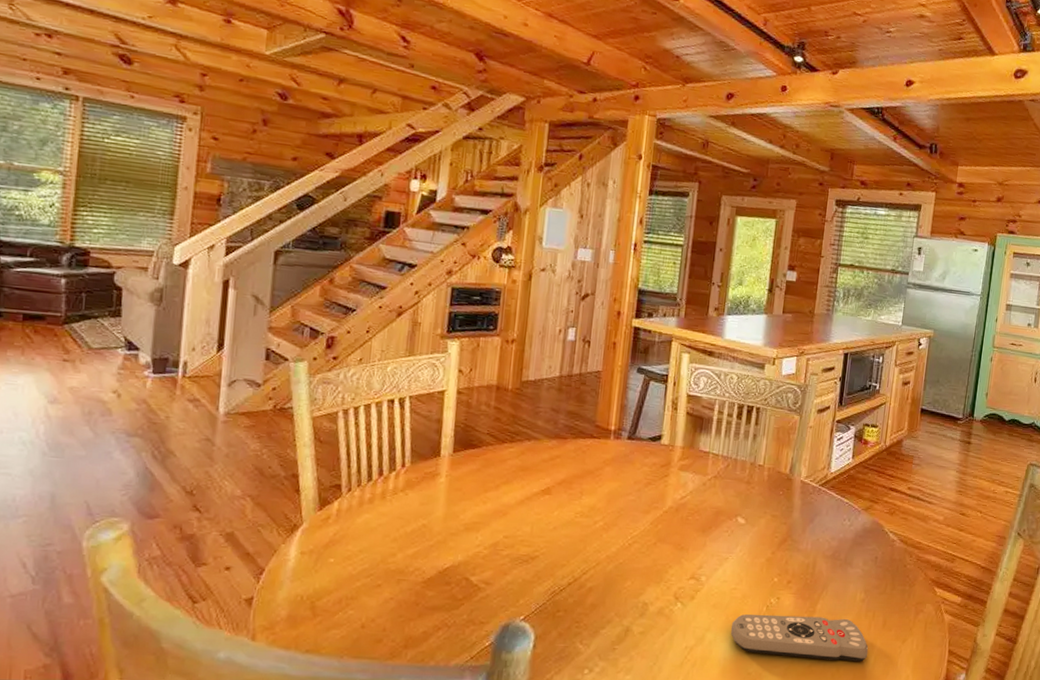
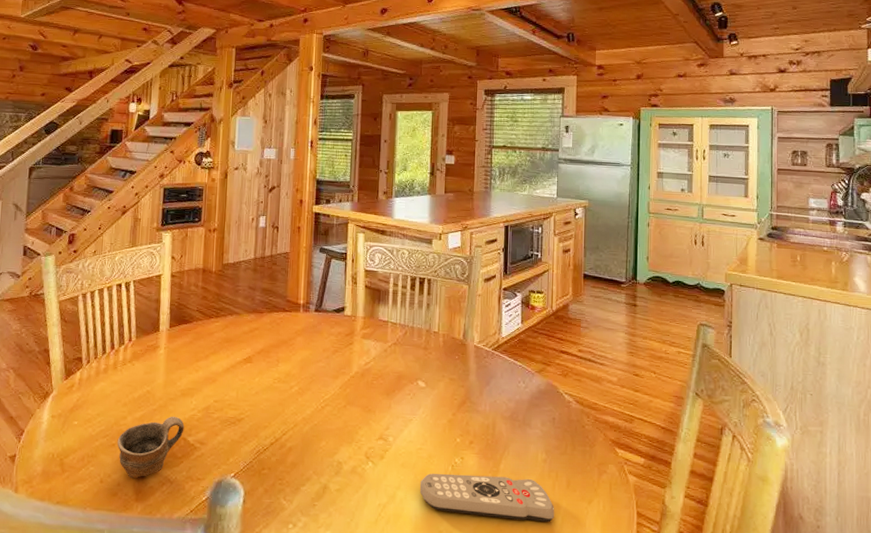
cup: none [383,553,467,623] -> present [117,416,185,479]

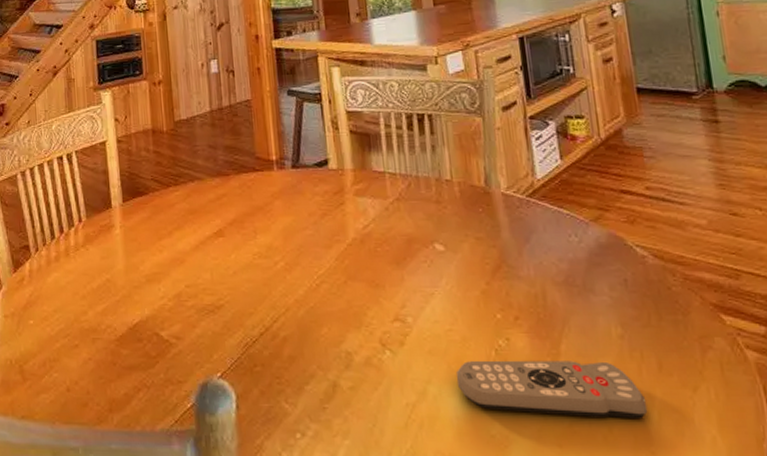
cup: present [117,416,185,479] -> none [80,307,155,385]

